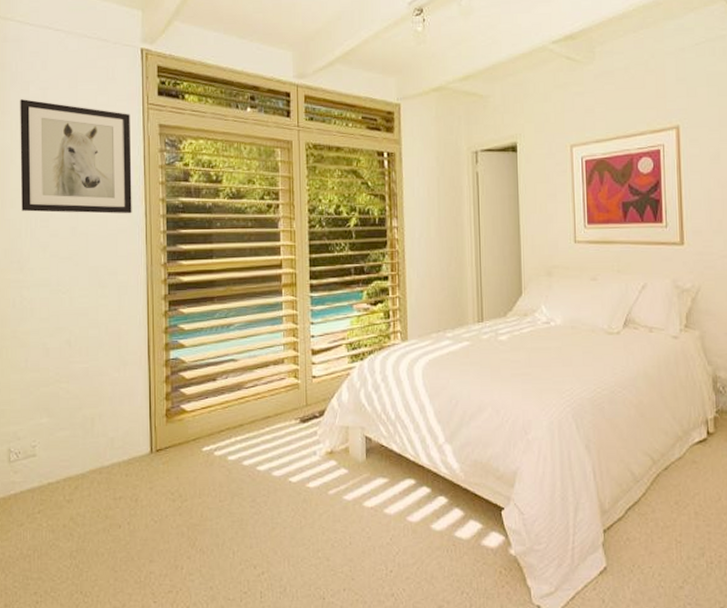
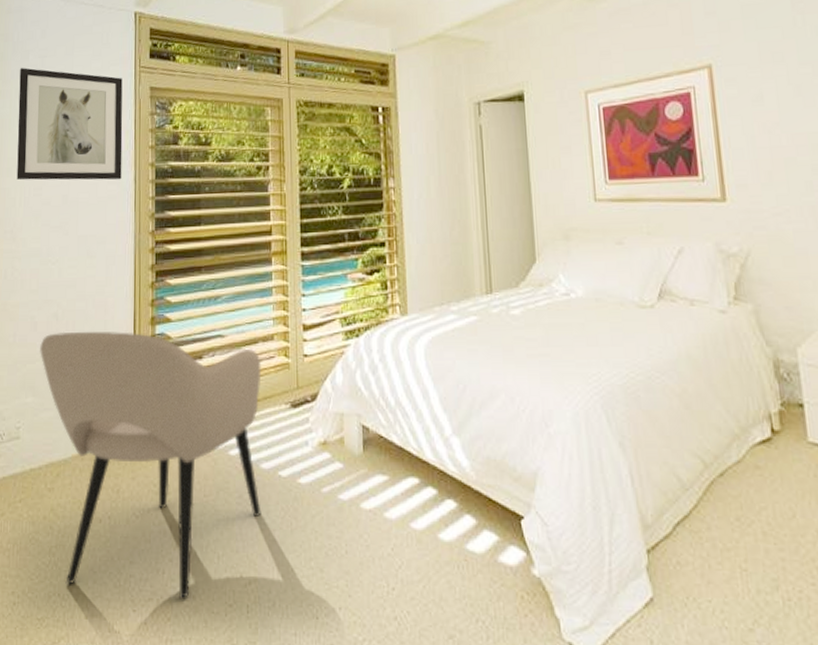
armchair: none [53,356,273,589] -> present [40,331,262,598]

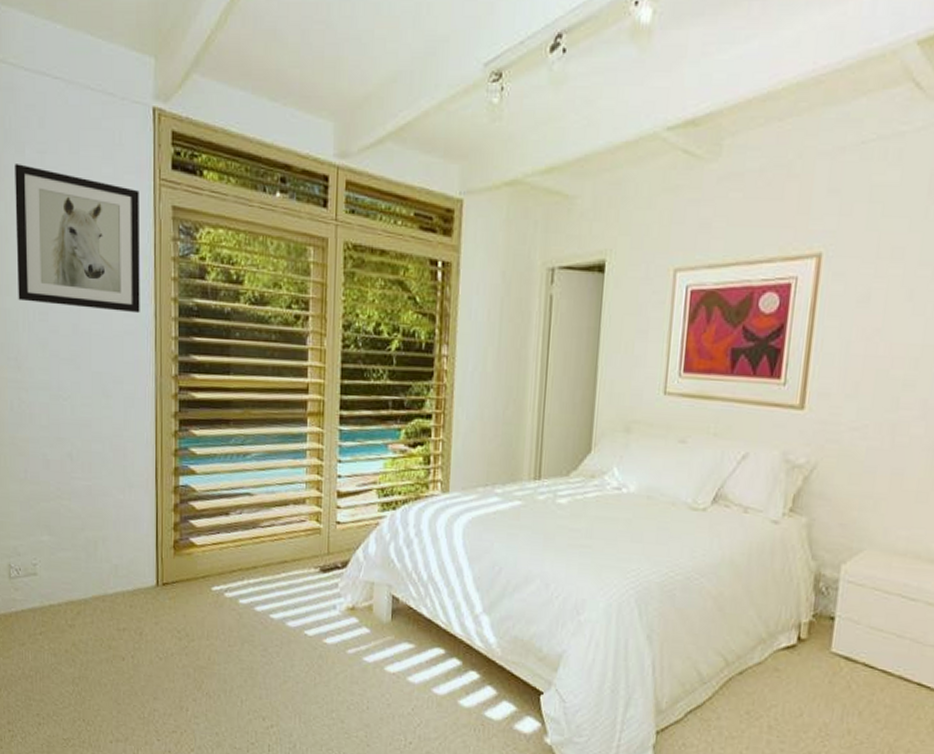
armchair: present [40,331,262,598] -> none [54,472,291,734]

